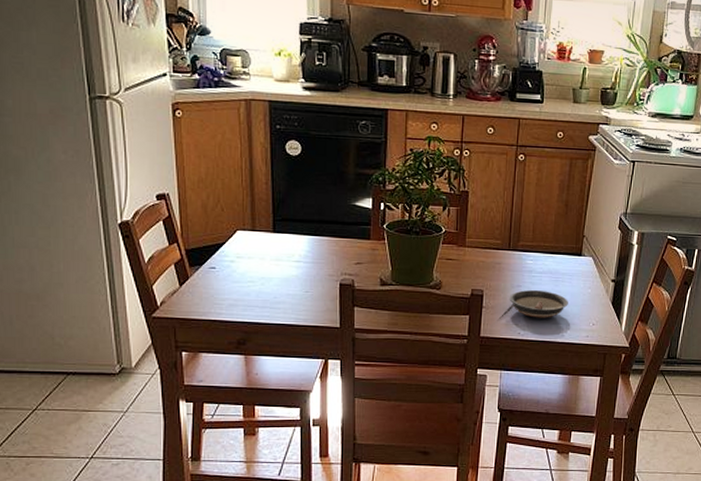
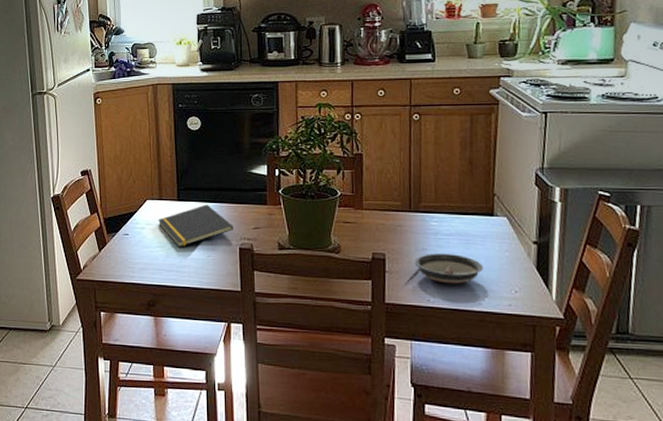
notepad: none [249,237,334,283] -> present [157,204,234,248]

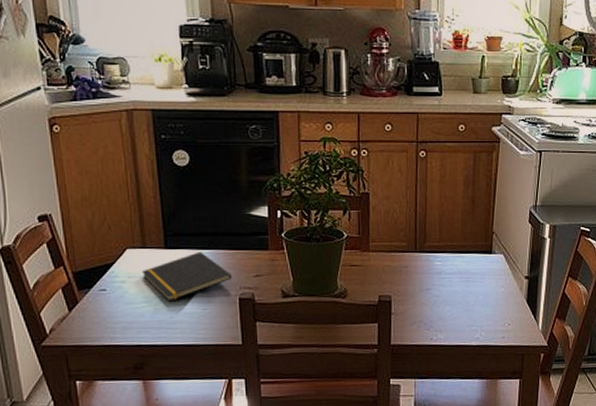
saucer: present [414,253,483,284] -> none [418,291,481,322]

